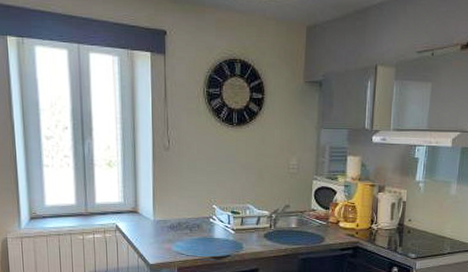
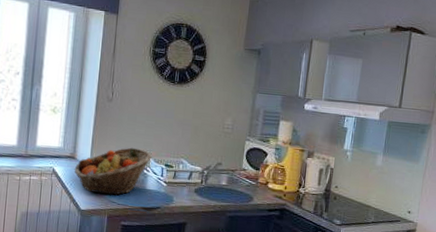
fruit basket: none [137,196,218,247] -> present [74,147,153,196]

